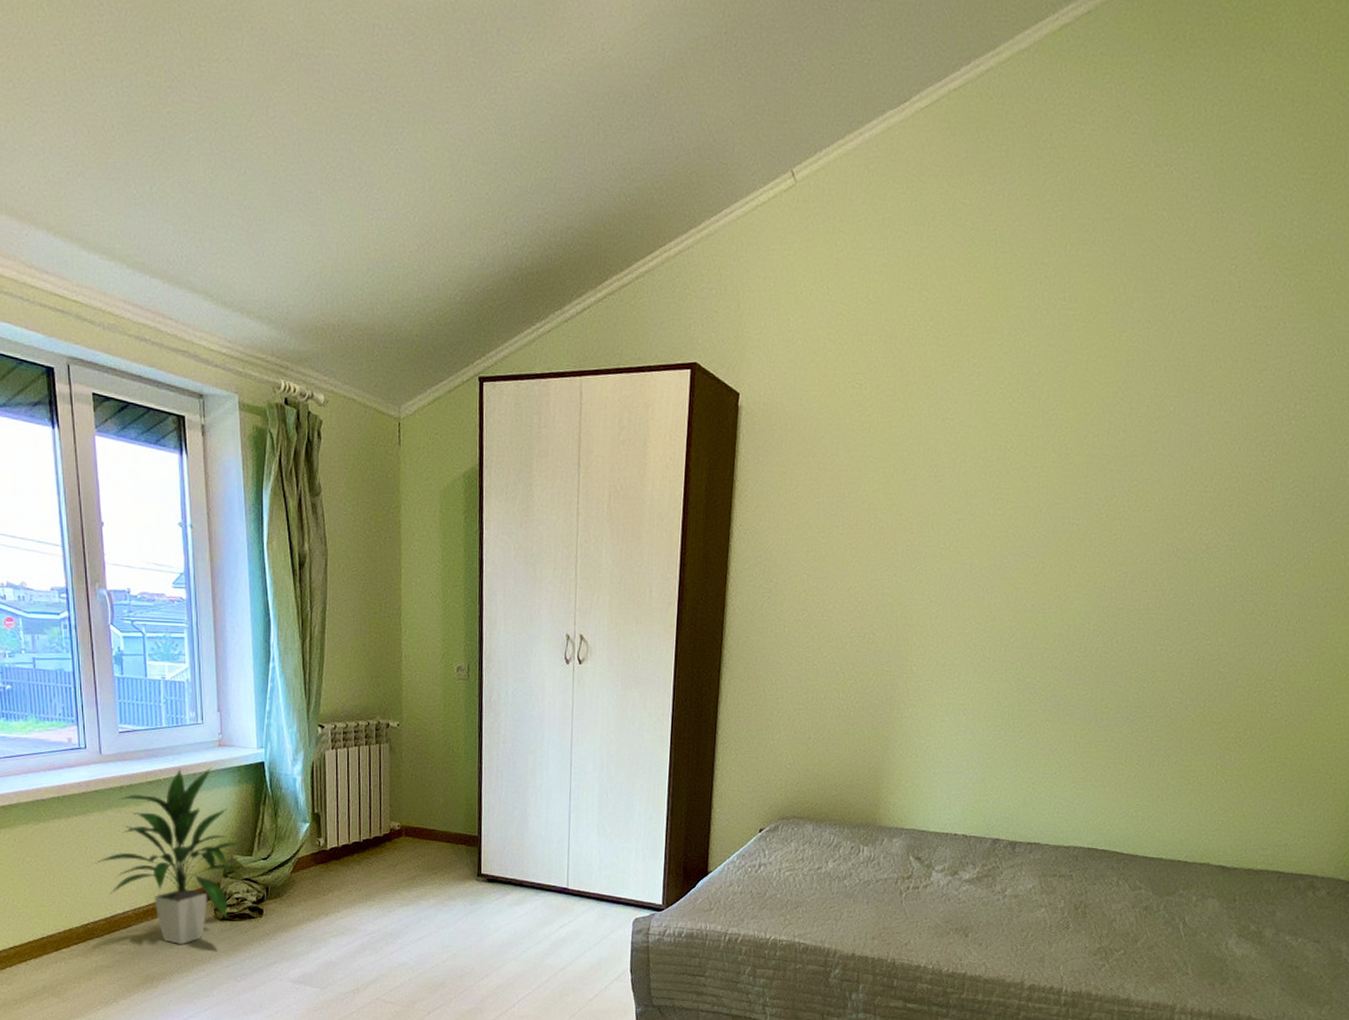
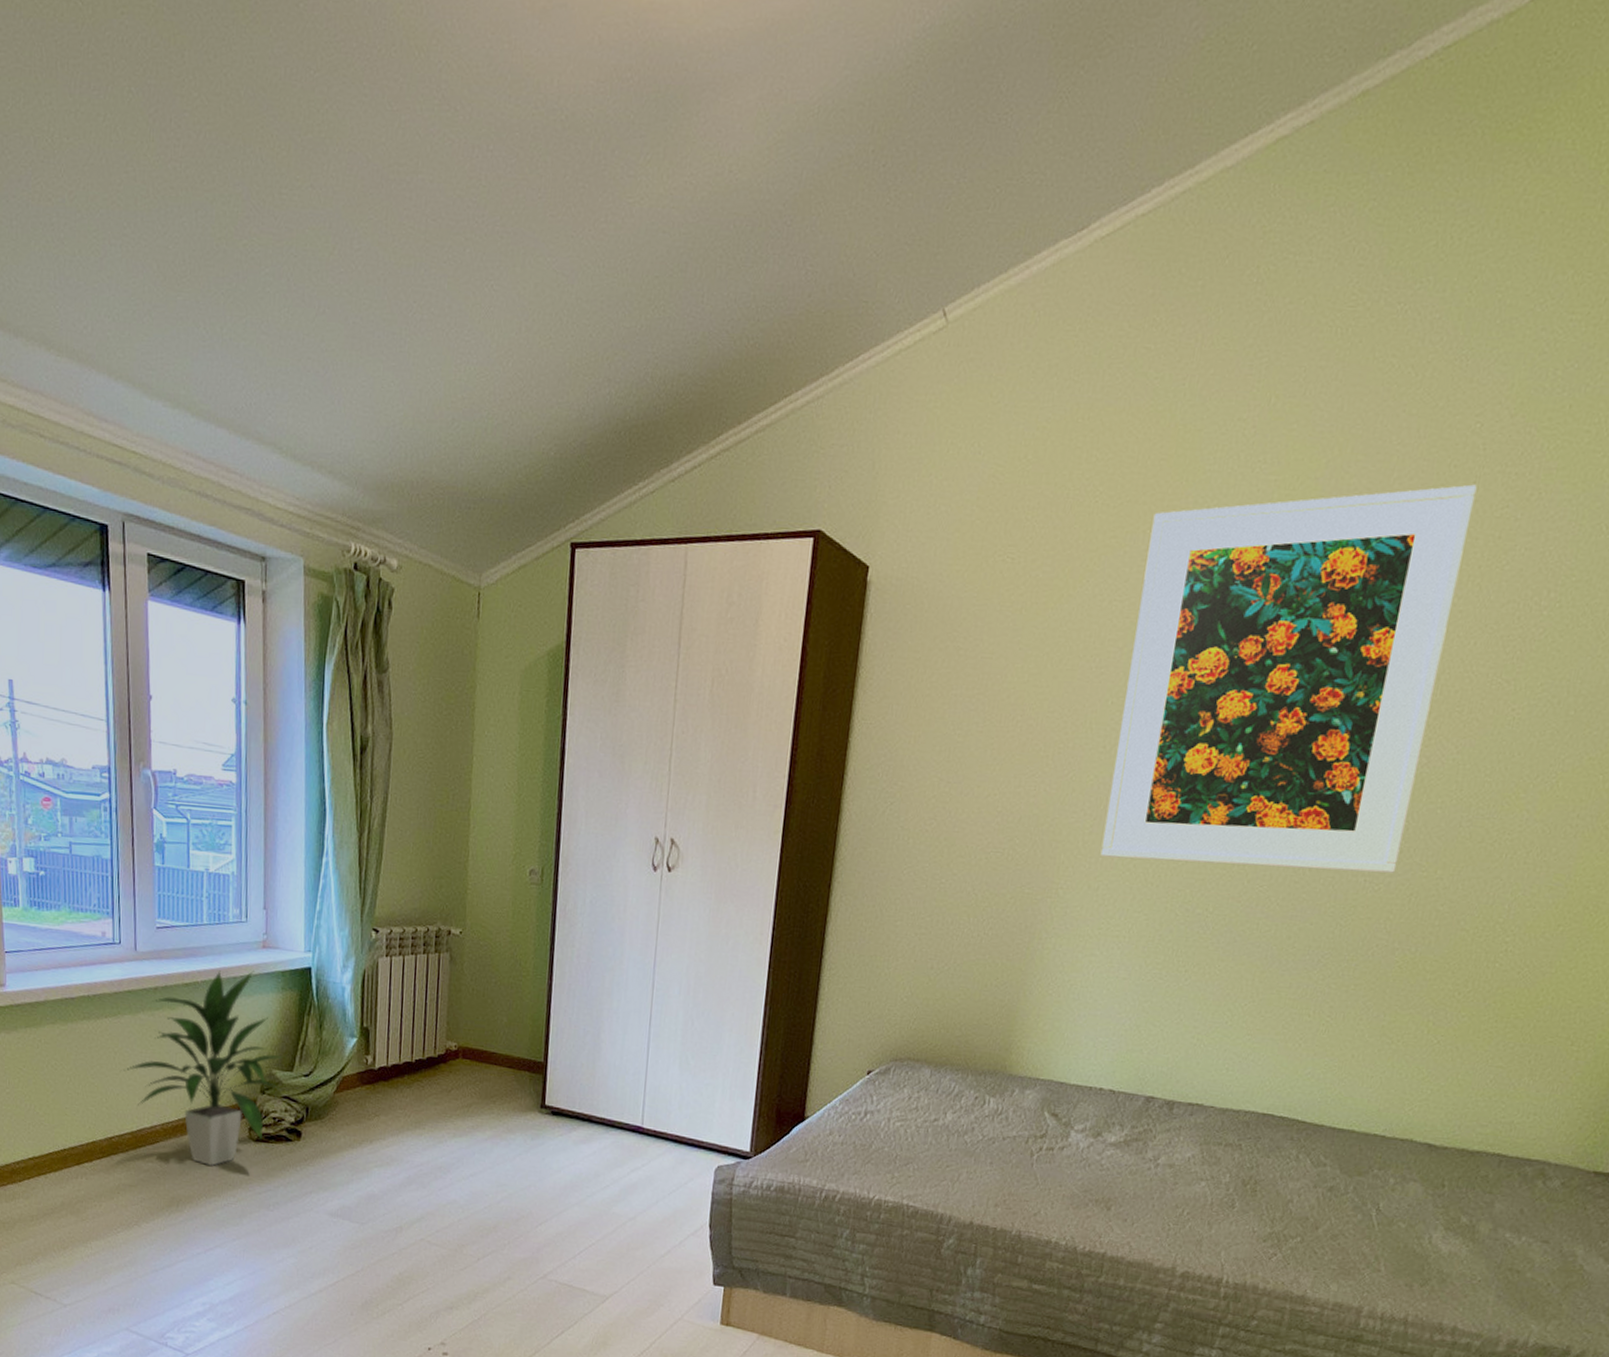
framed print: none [945,316,1235,643] -> present [1100,484,1477,874]

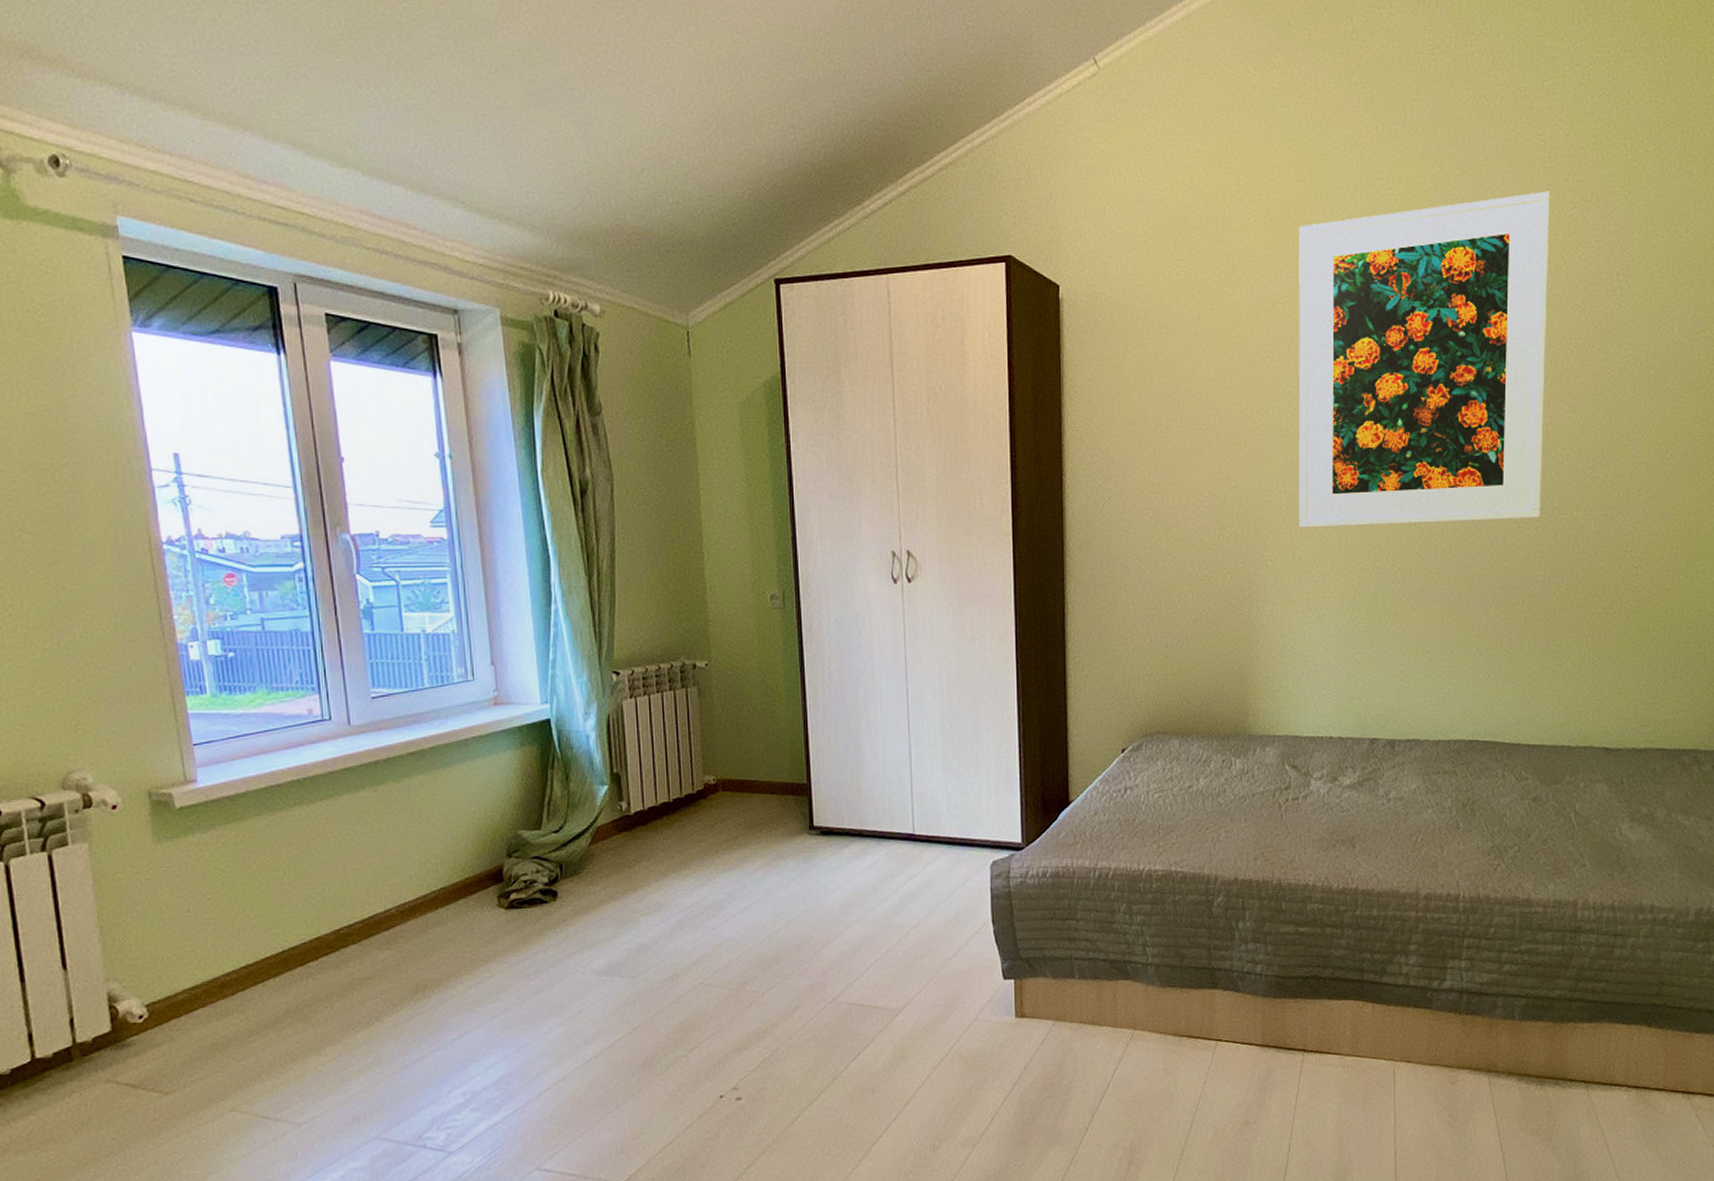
indoor plant: present [121,970,286,1166] -> none [343,729,532,943]

